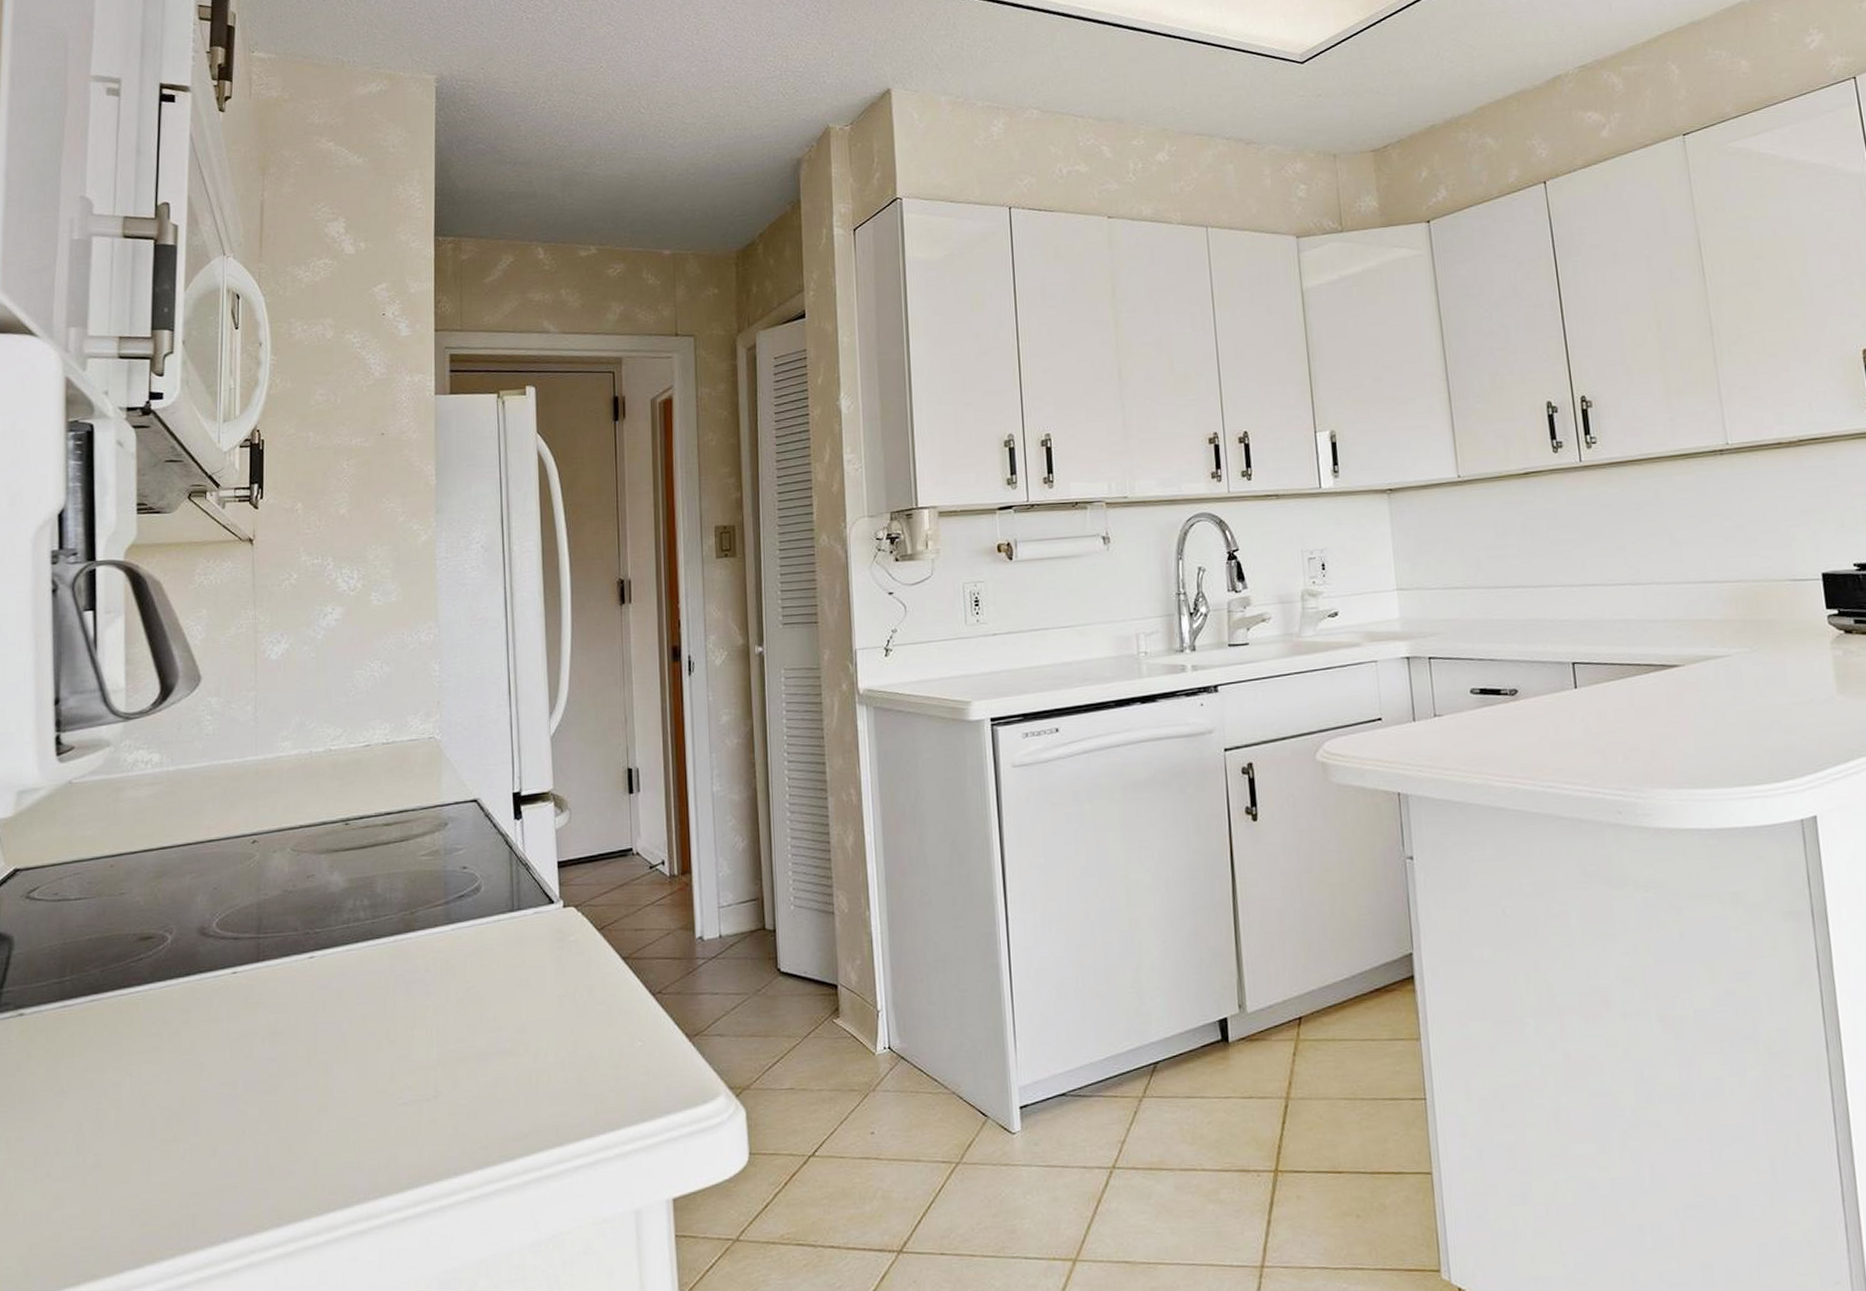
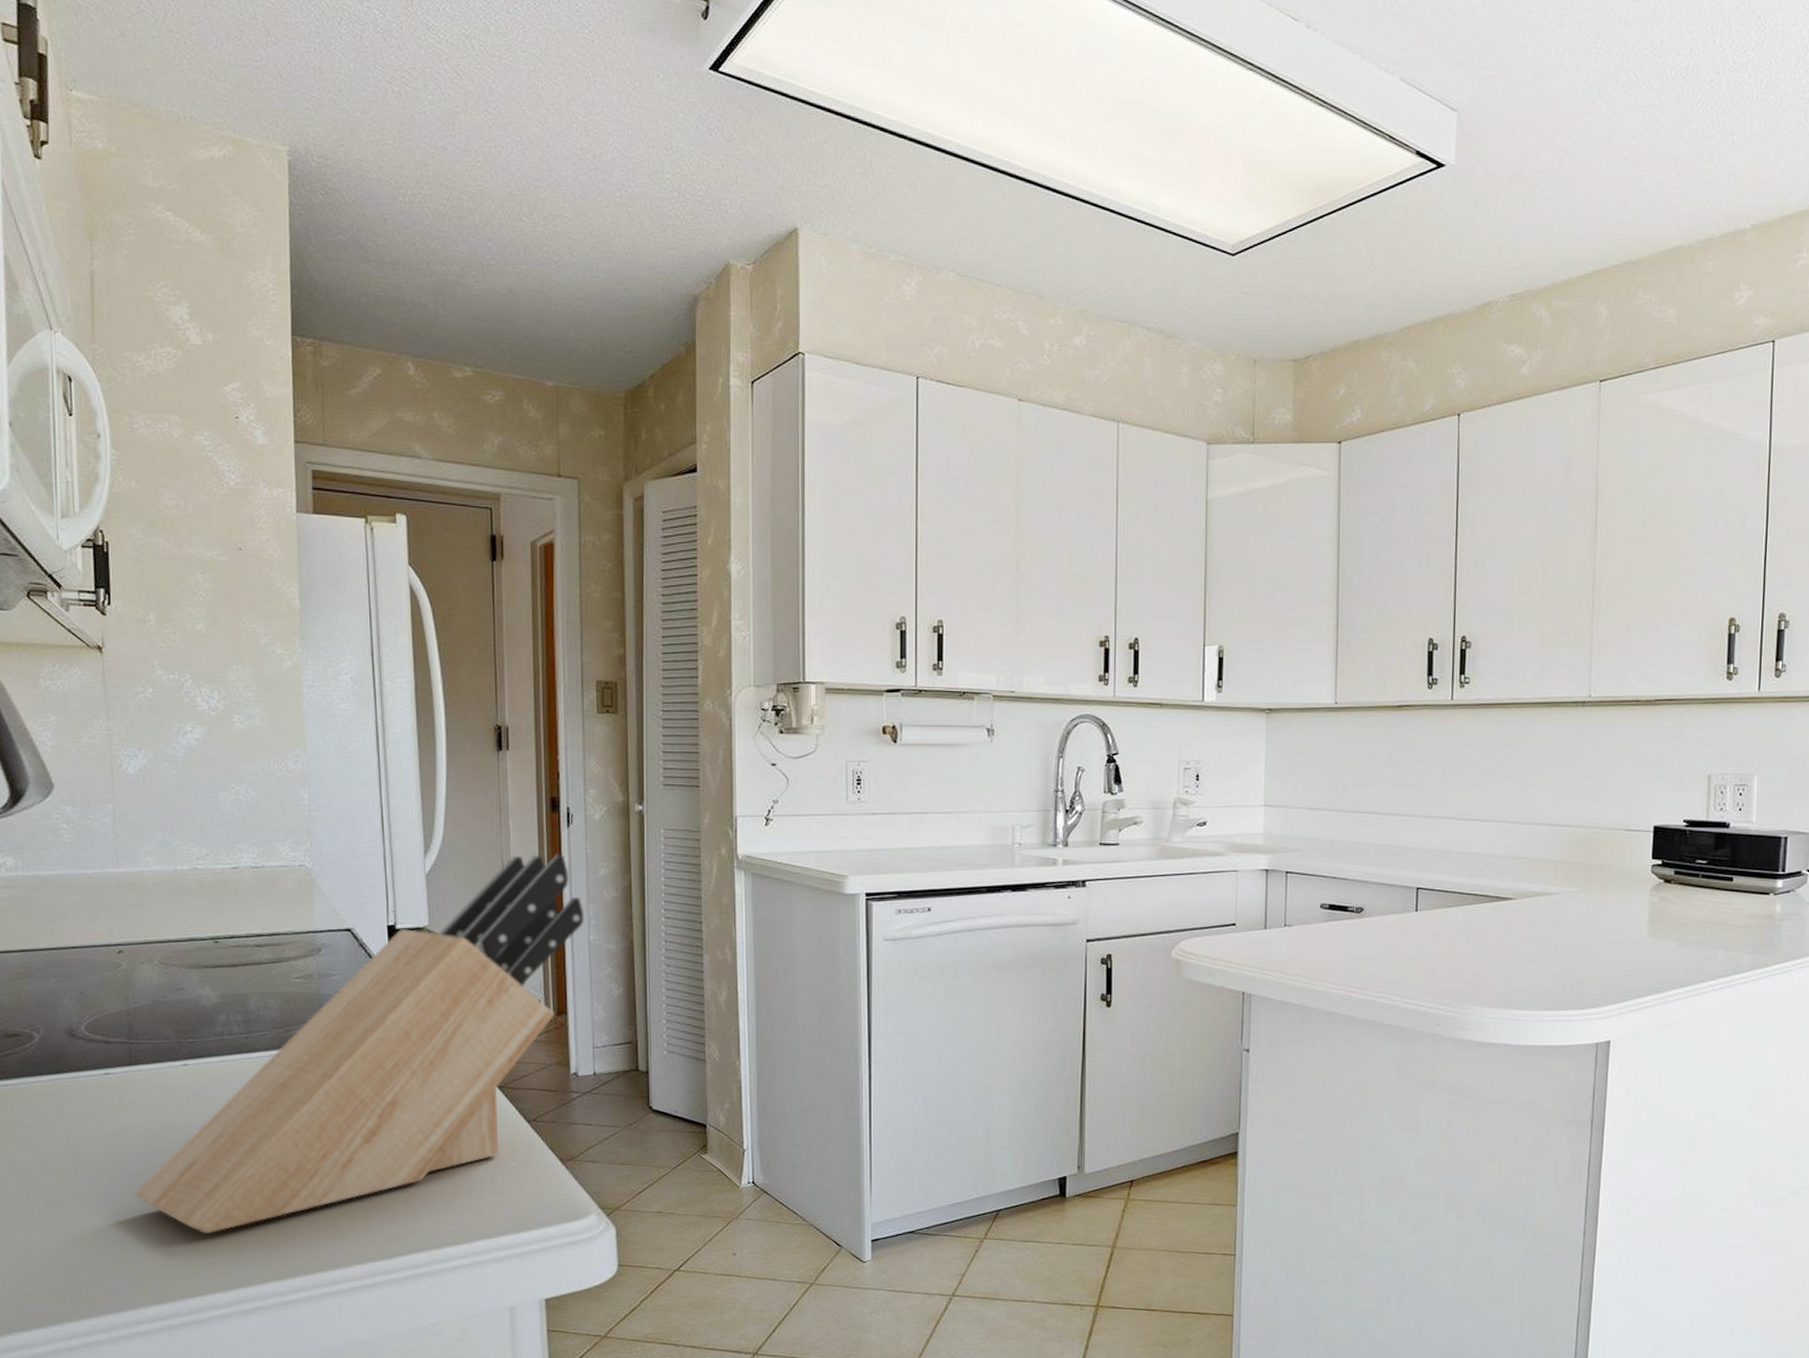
knife block: none [255,704,707,1144] -> present [134,853,585,1233]

